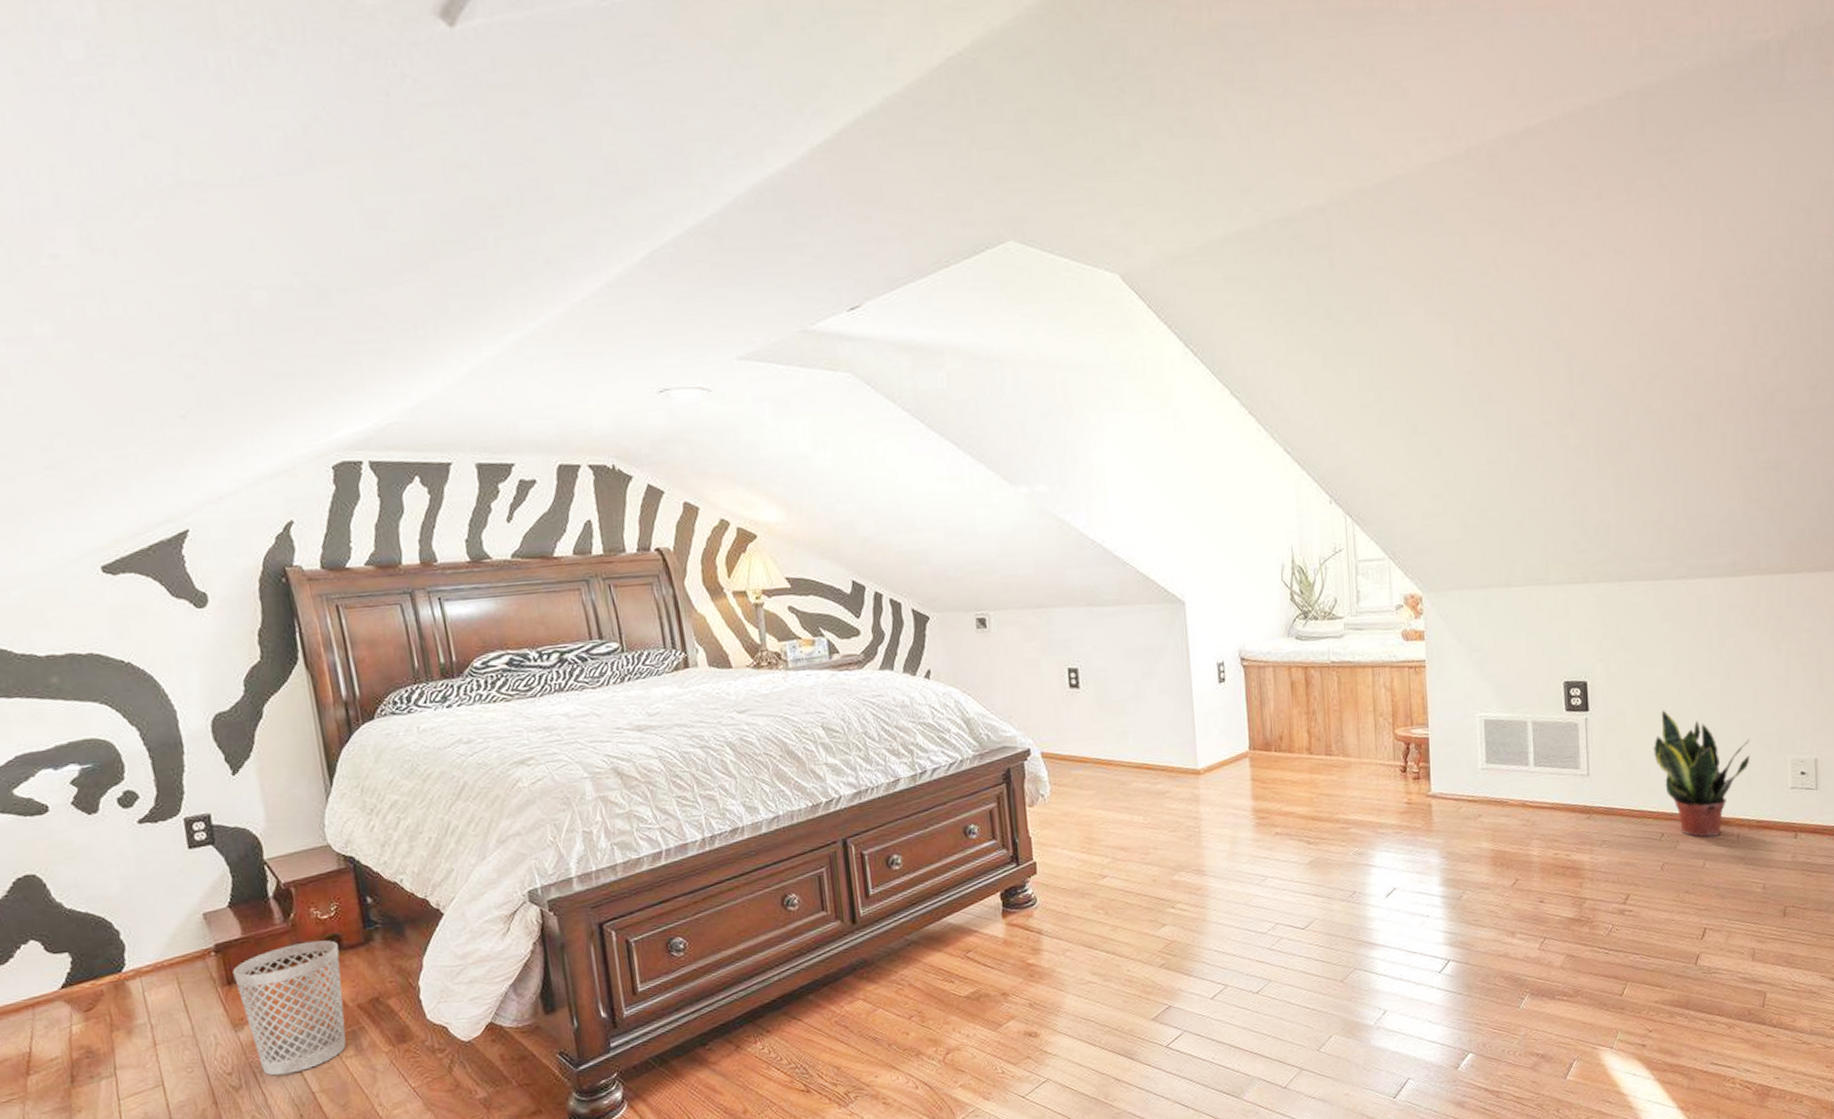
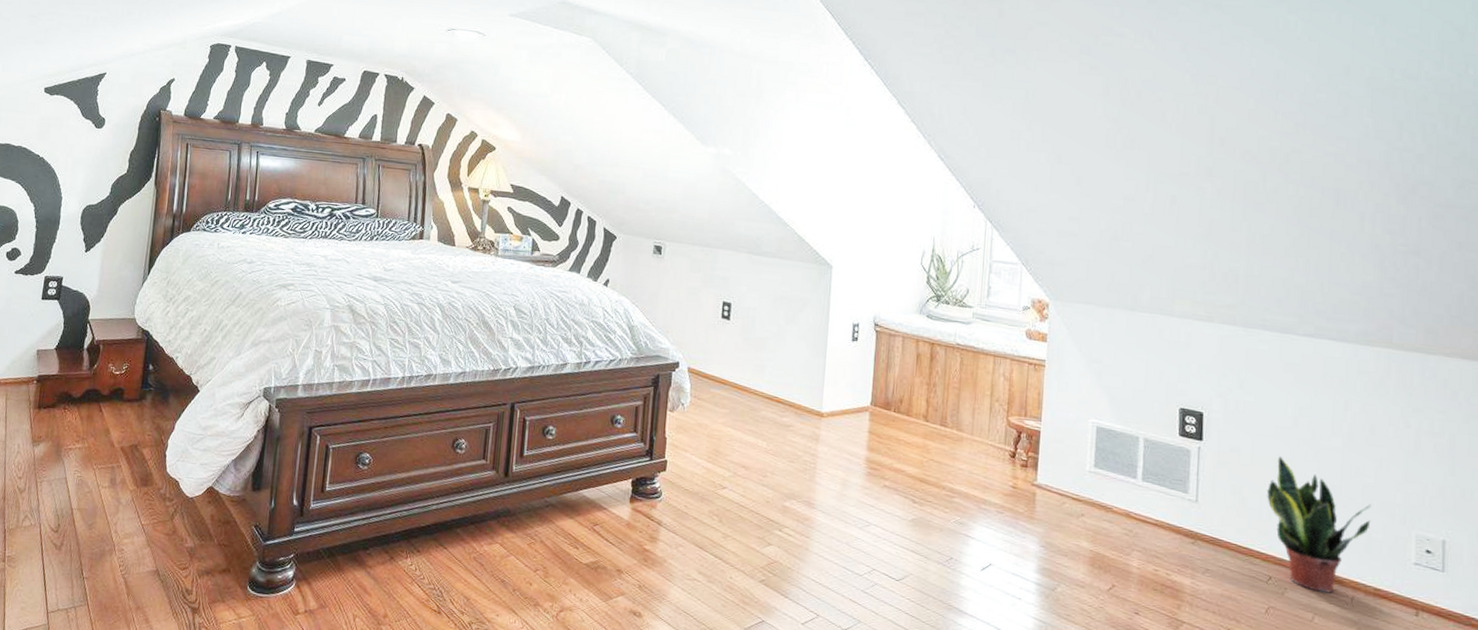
wastebasket: present [233,940,346,1076] -> none [42,388,120,490]

